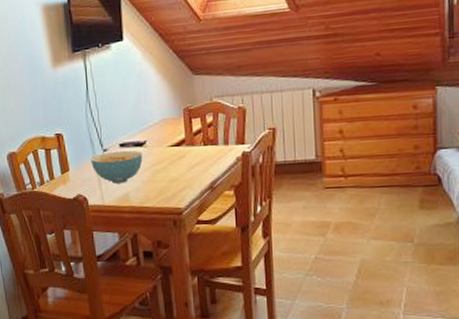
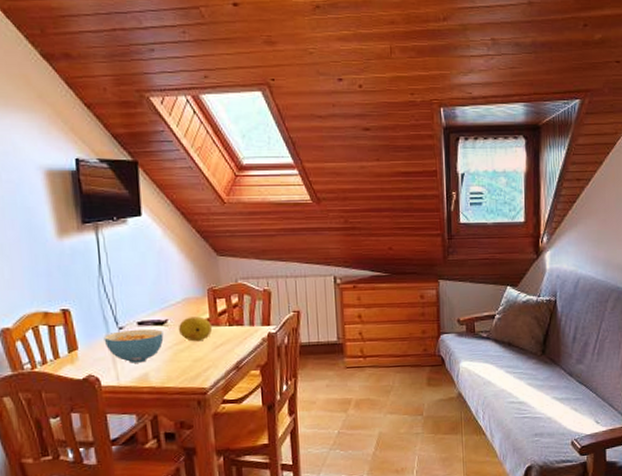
fruit: none [155,137,188,162] -> present [178,316,213,342]

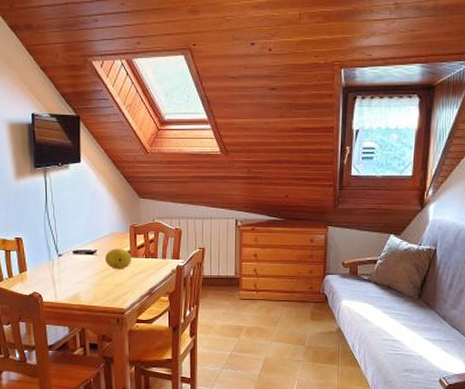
cereal bowl: present [104,328,164,363] -> none [46,257,93,285]

